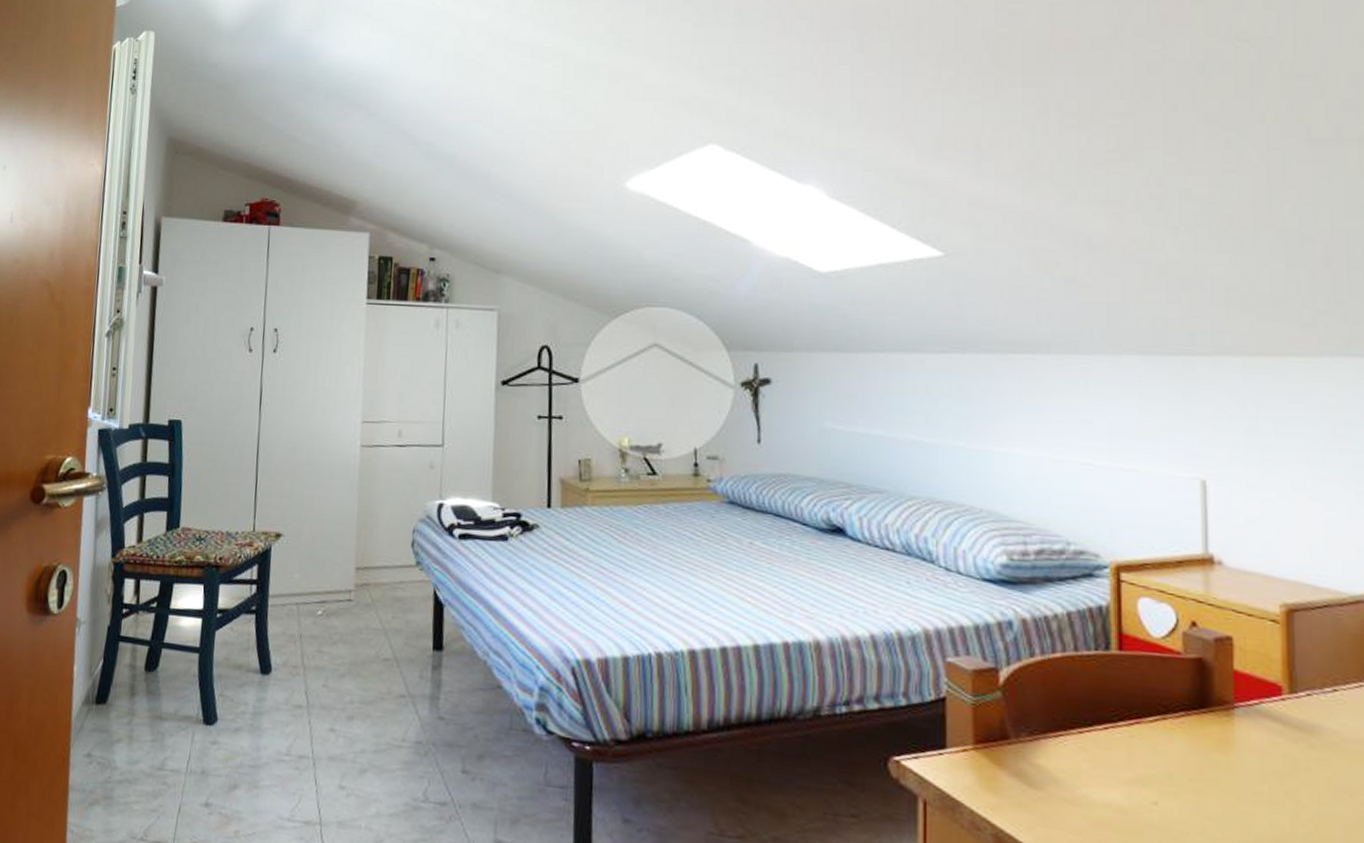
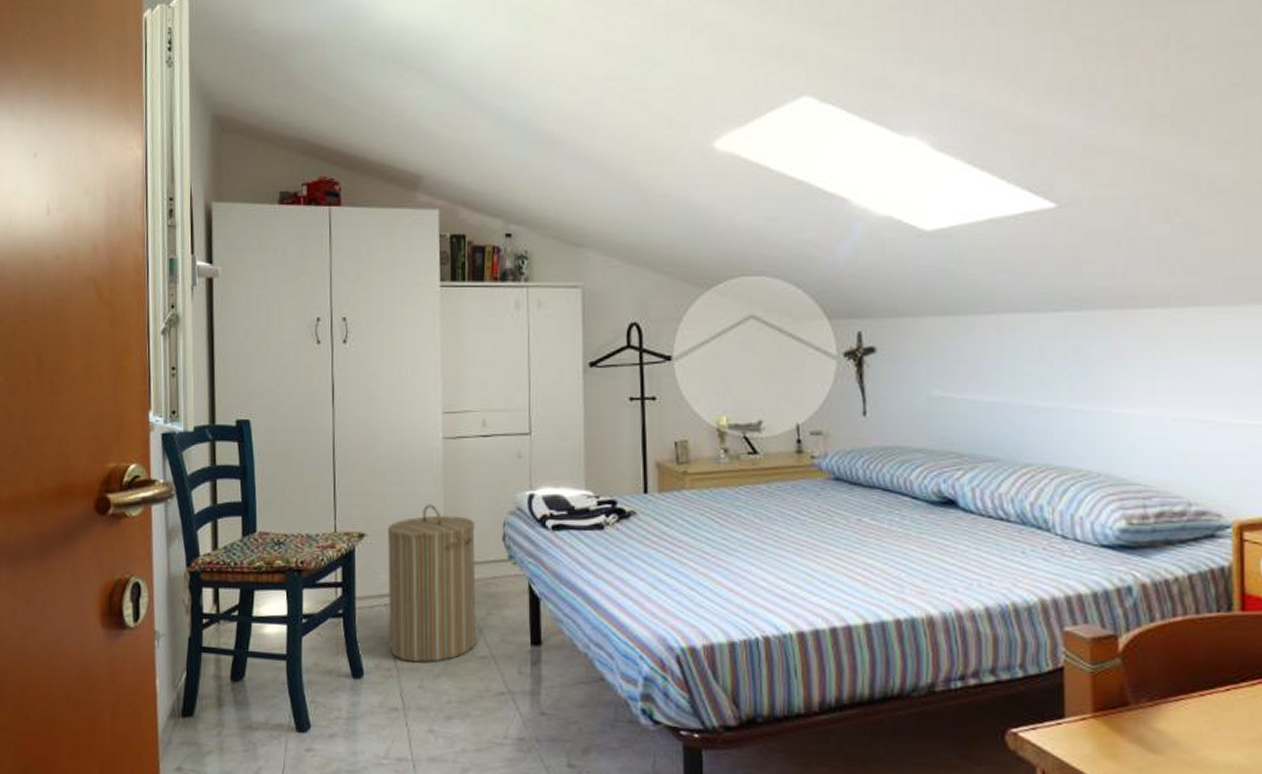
laundry hamper: none [297,508,387,663] -> present [387,504,476,663]

